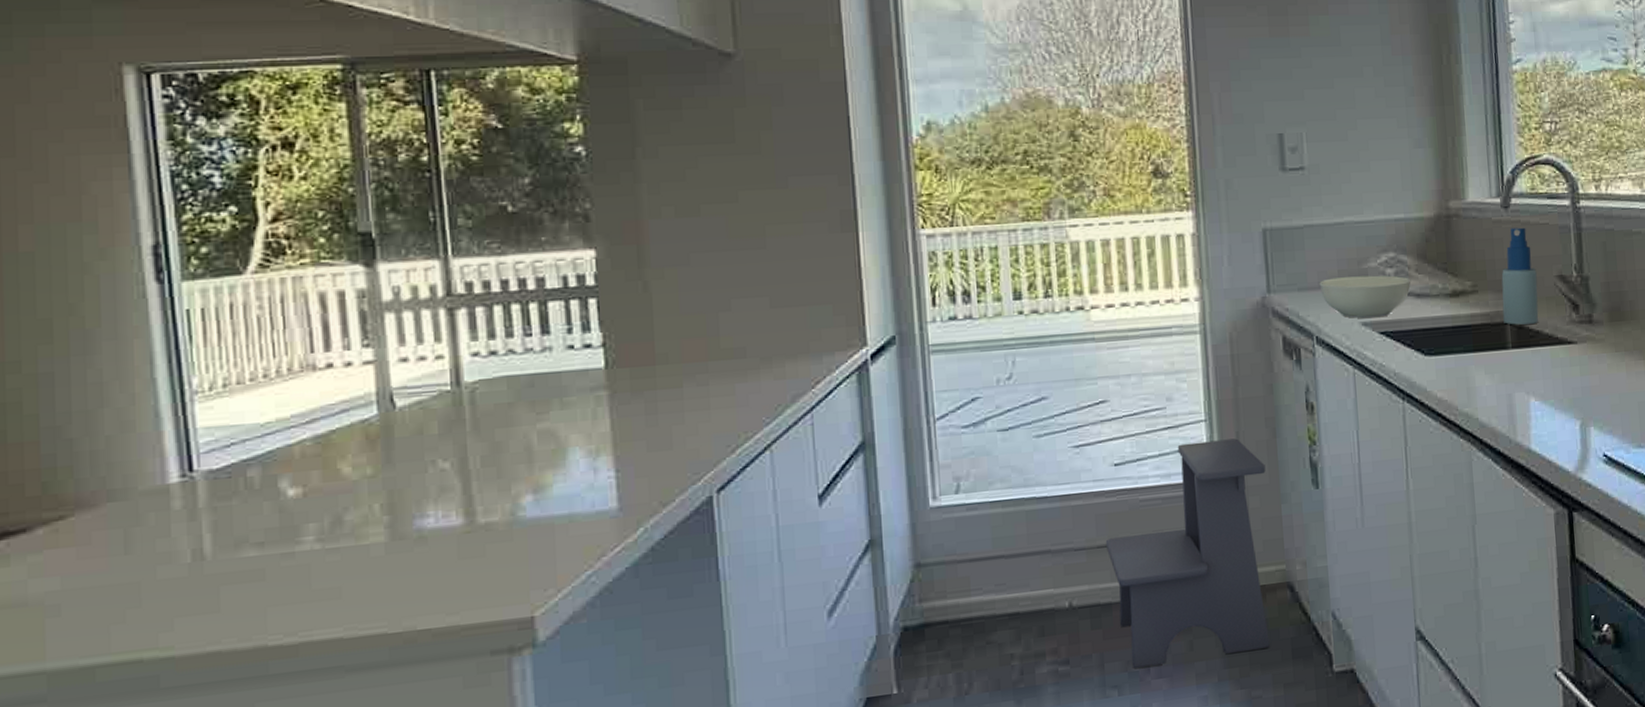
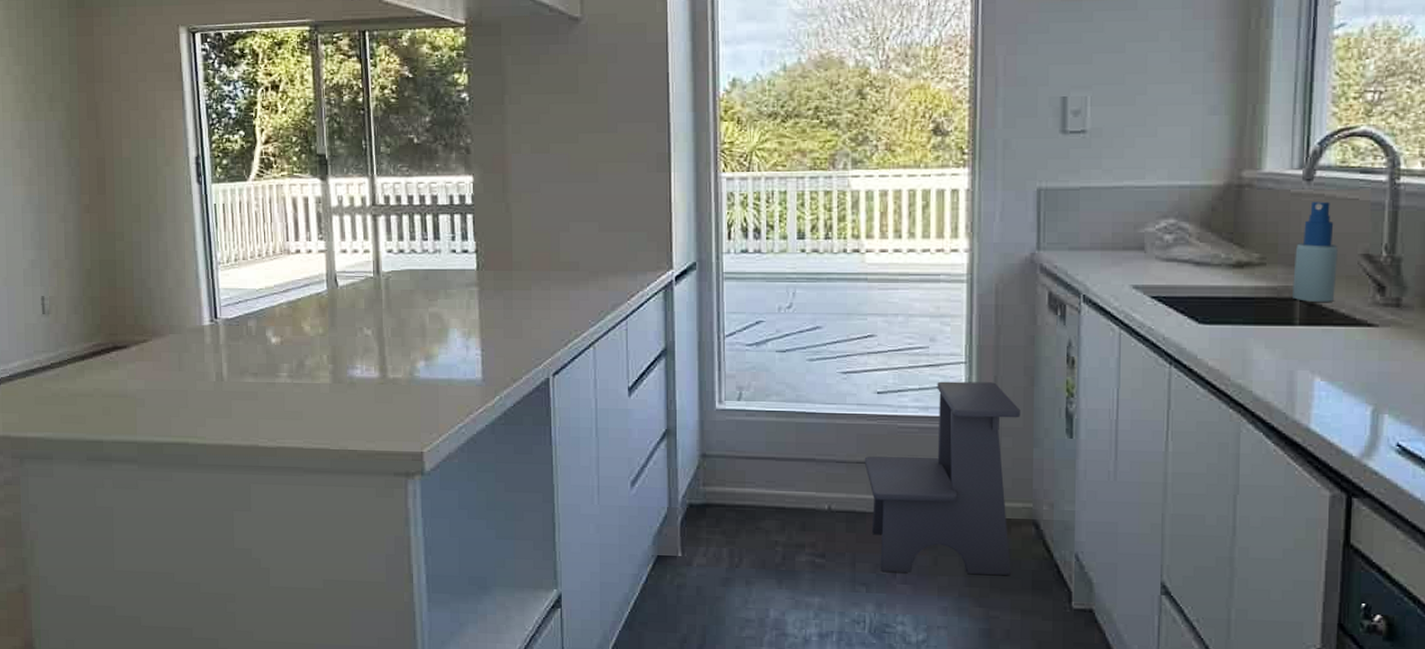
bowl: present [1319,275,1411,319] -> none [1091,240,1191,282]

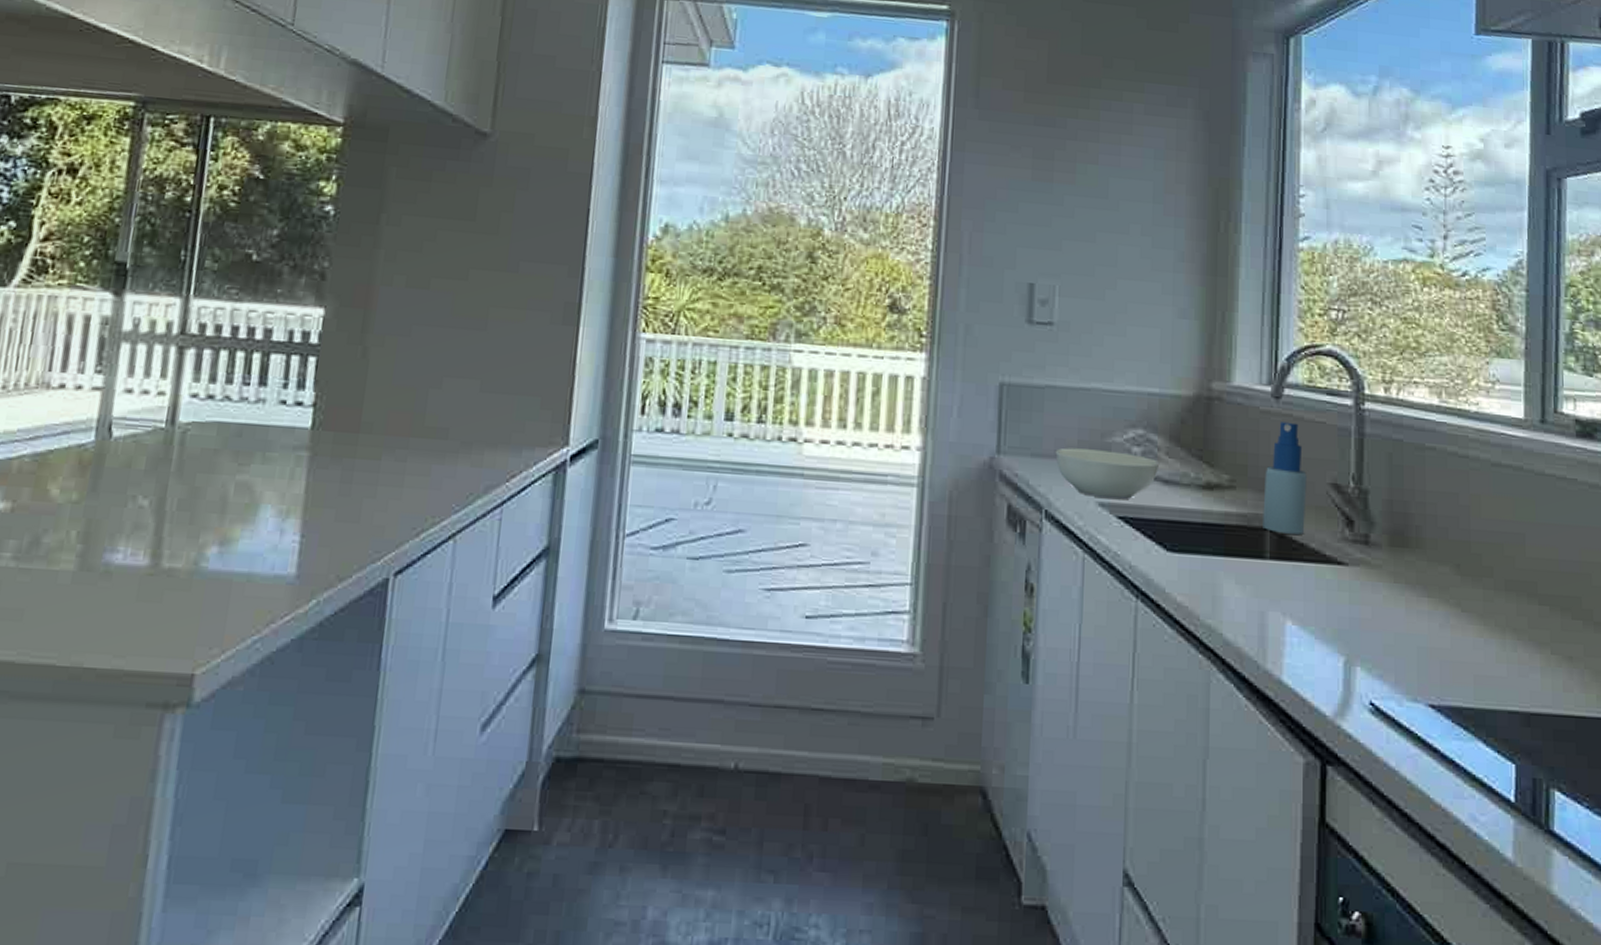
step stool: present [864,381,1021,575] -> none [783,606,971,860]
bowl: none [1091,240,1191,282] -> present [1055,447,1160,500]

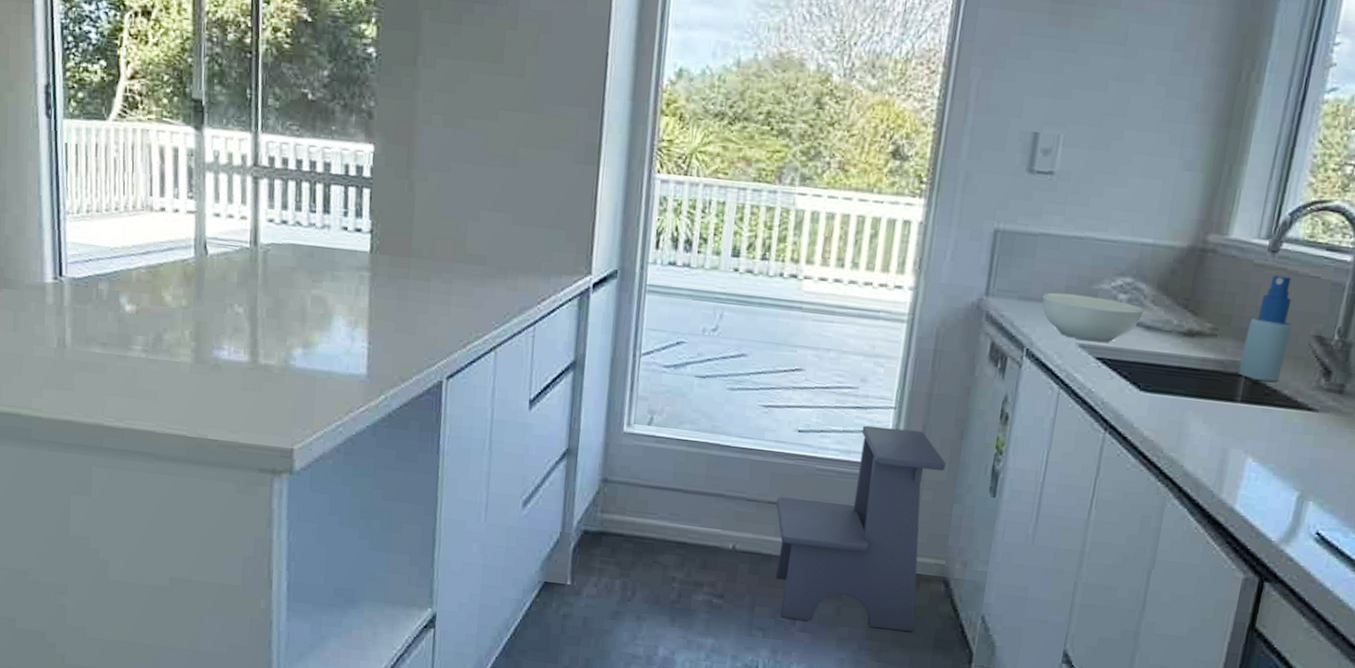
step stool: none [783,606,971,860] -> present [776,425,946,632]

